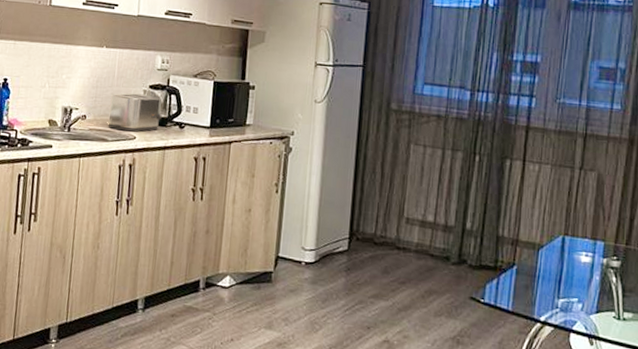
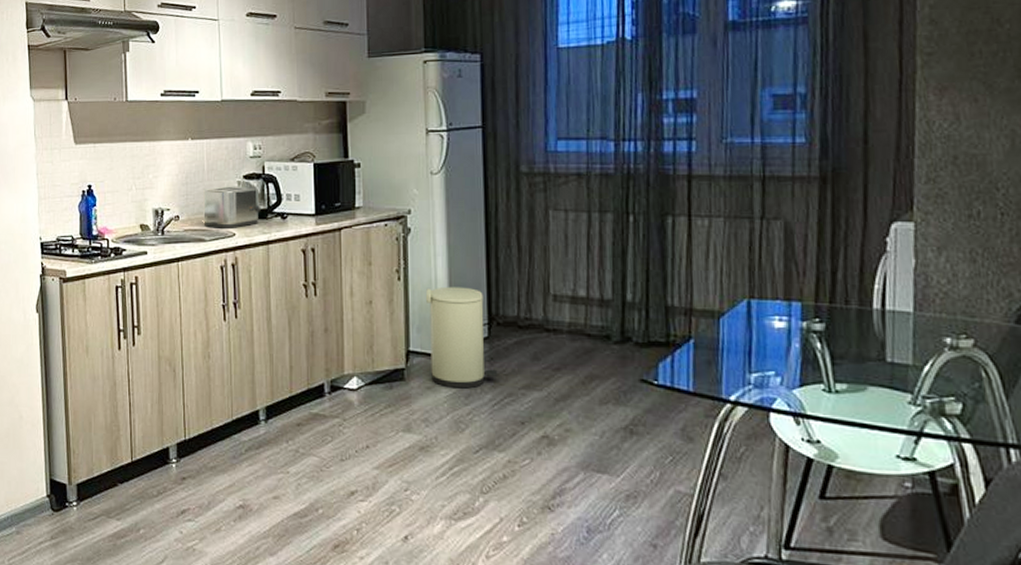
pedal bin: none [295,202,353,294] -> present [426,286,498,389]

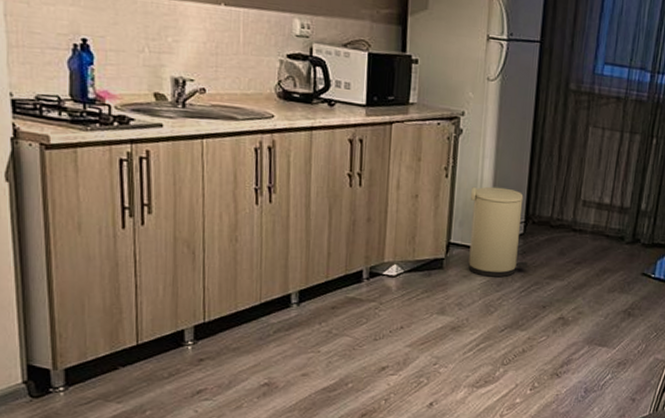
toaster: present [202,186,261,228] -> none [236,62,306,110]

